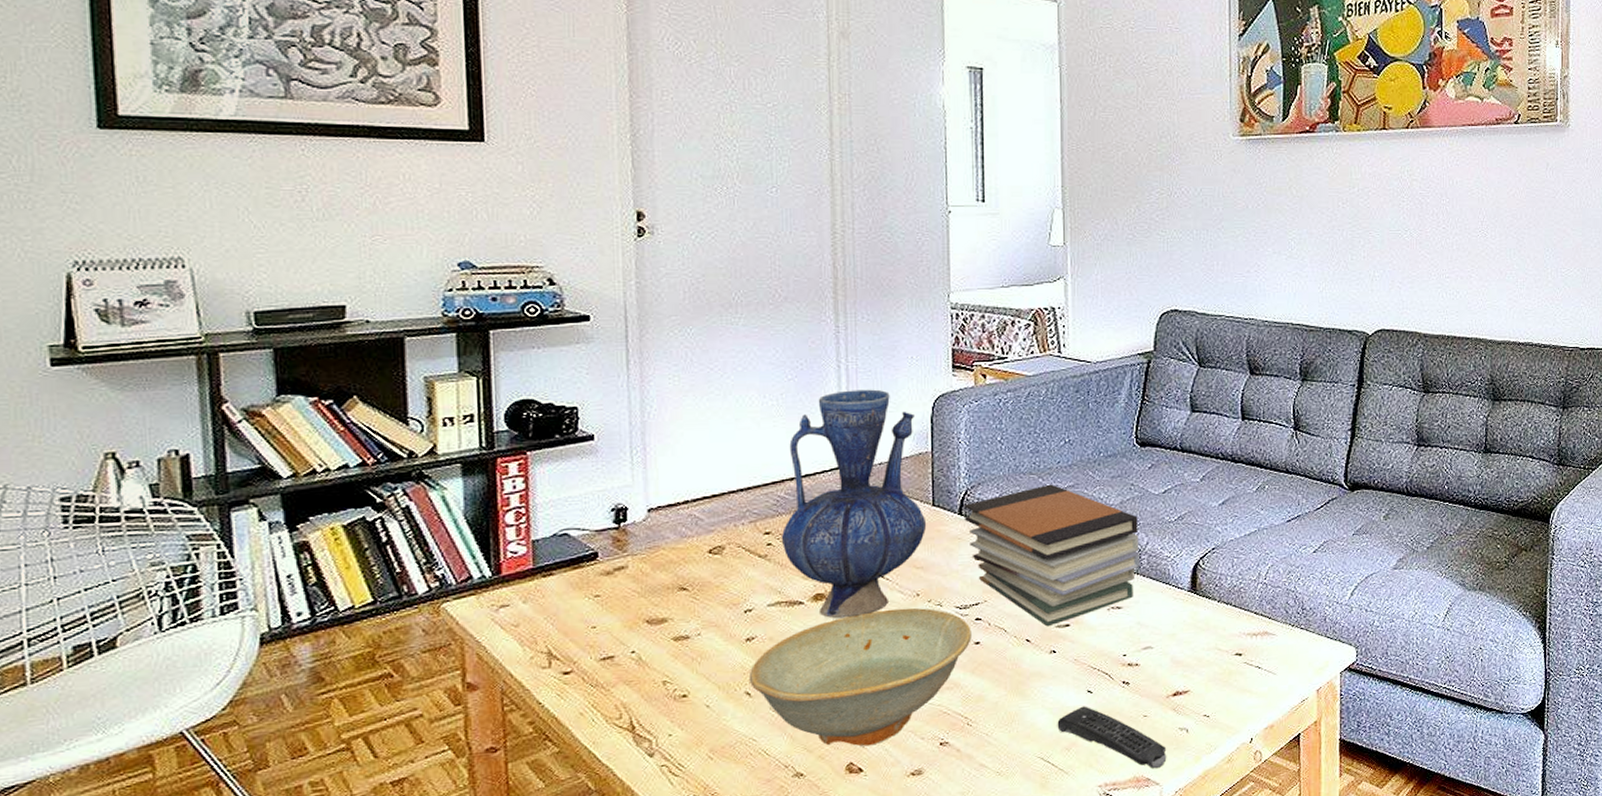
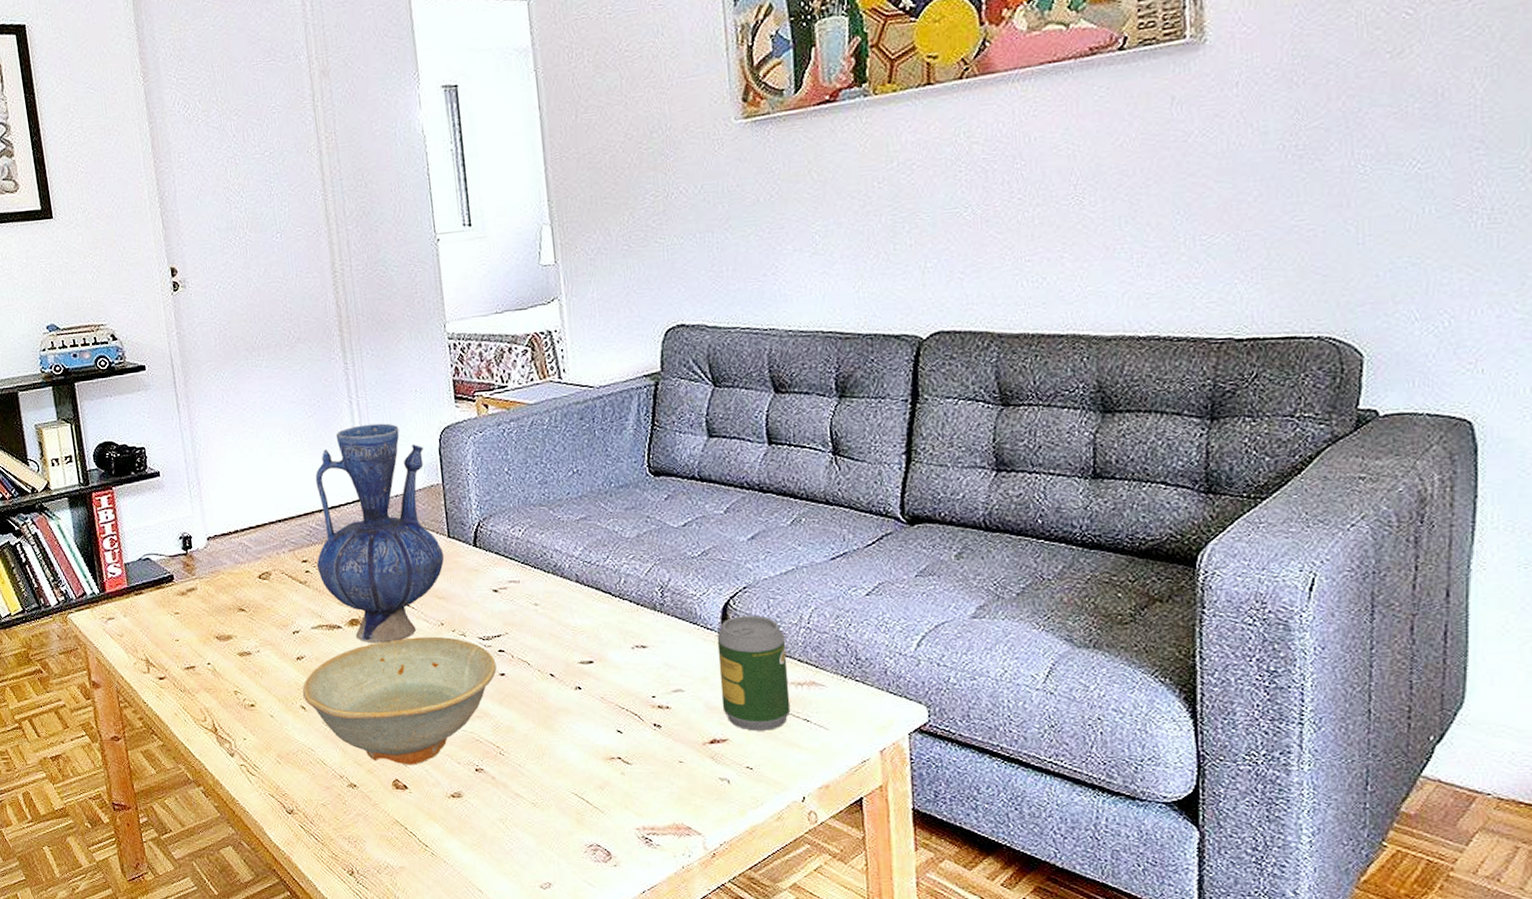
book stack: present [963,484,1140,627] -> none [477,516,663,662]
remote control: present [1057,706,1167,769] -> none [588,746,708,818]
soda can: none [1186,574,1246,681] -> present [716,615,791,731]

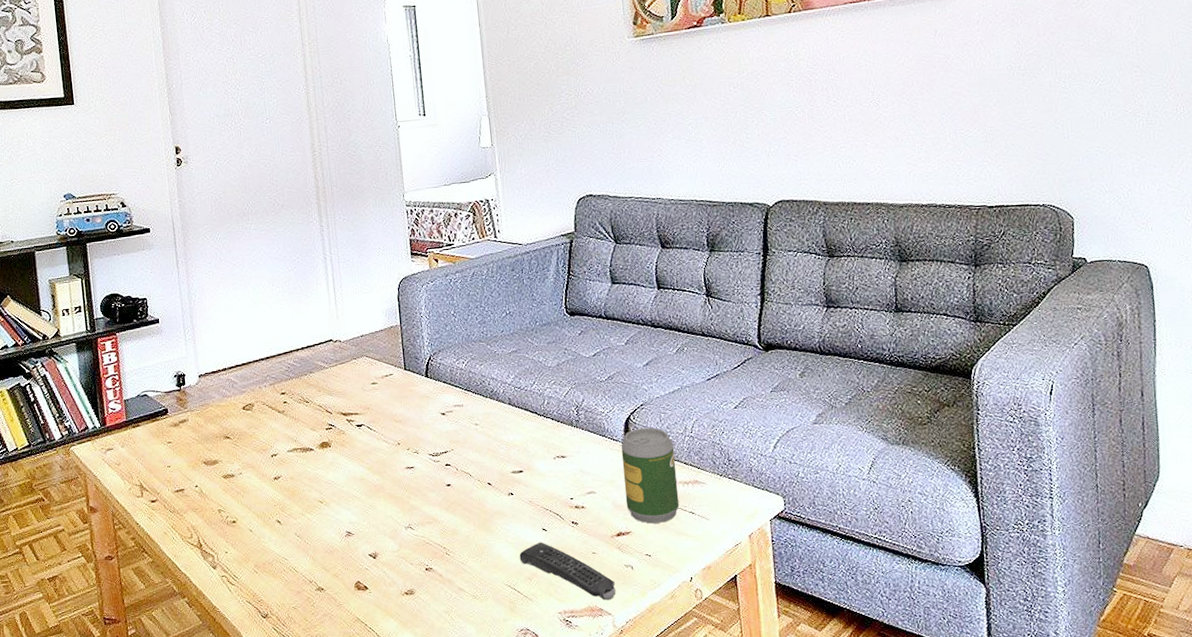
dish: present [302,636,497,765] -> none [278,454,444,569]
vase: present [315,423,445,643] -> none [293,275,401,463]
remote control: none [588,746,708,818] -> present [519,542,616,601]

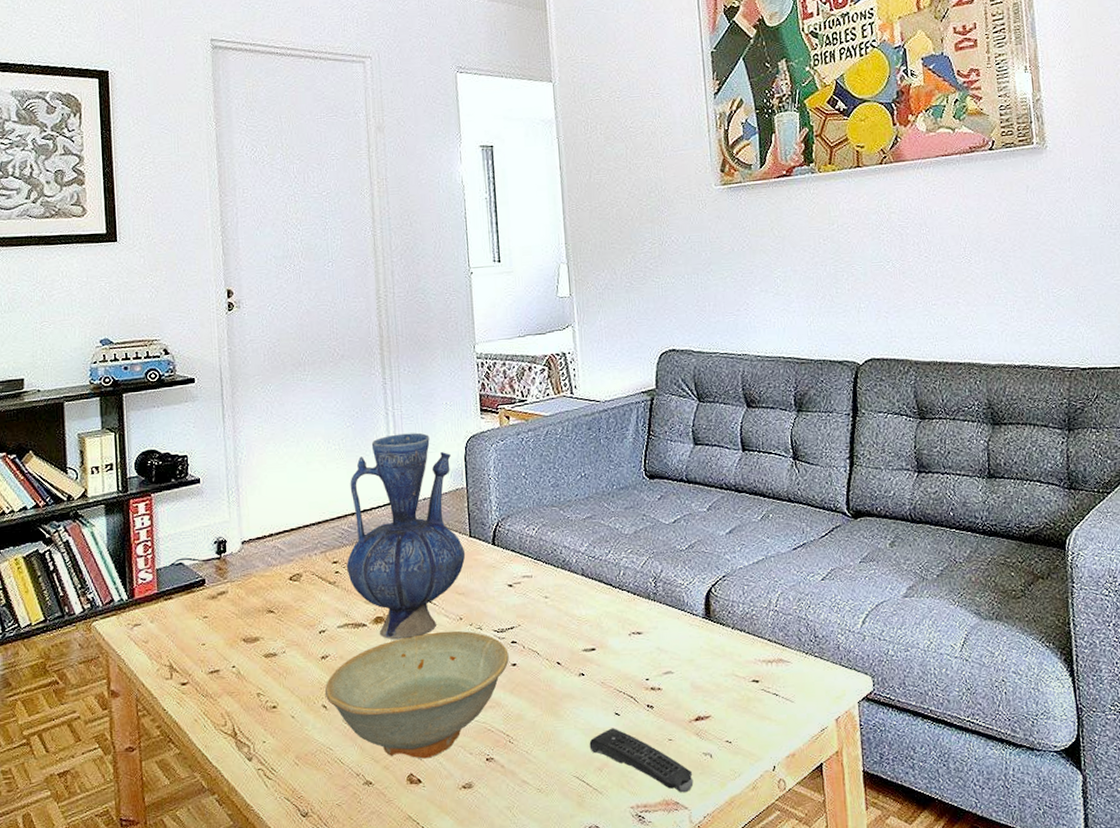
dish: none [278,454,444,569] -> present [324,631,509,759]
vase: none [293,275,401,463] -> present [346,432,466,640]
soda can: present [620,427,680,524] -> none [701,601,763,707]

